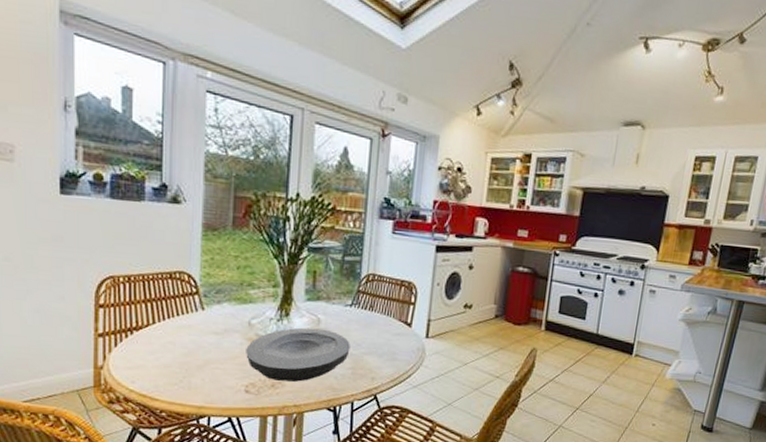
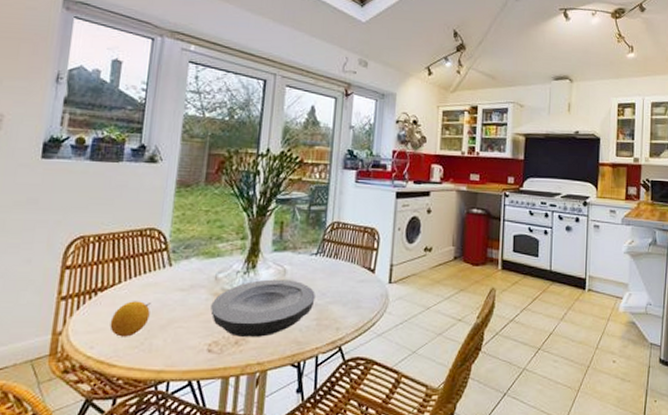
fruit: none [148,341,186,375] -> present [110,301,151,337]

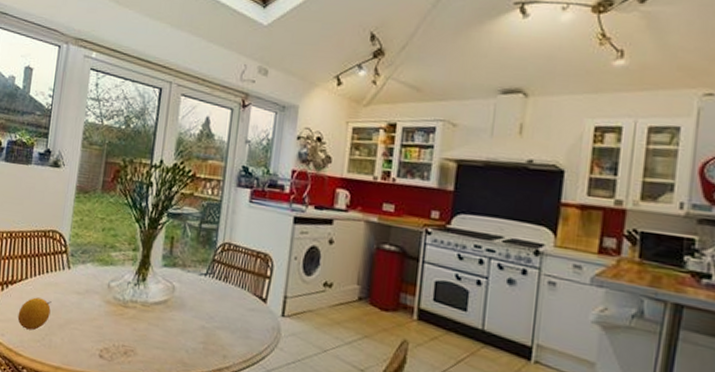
plate: present [210,279,315,337] -> none [103,293,203,352]

